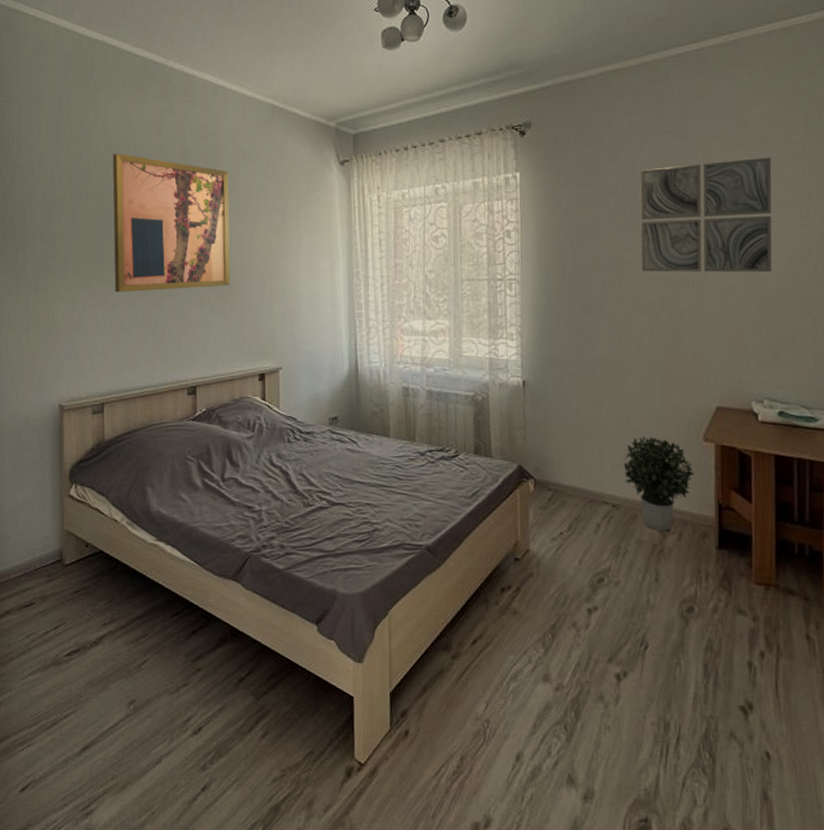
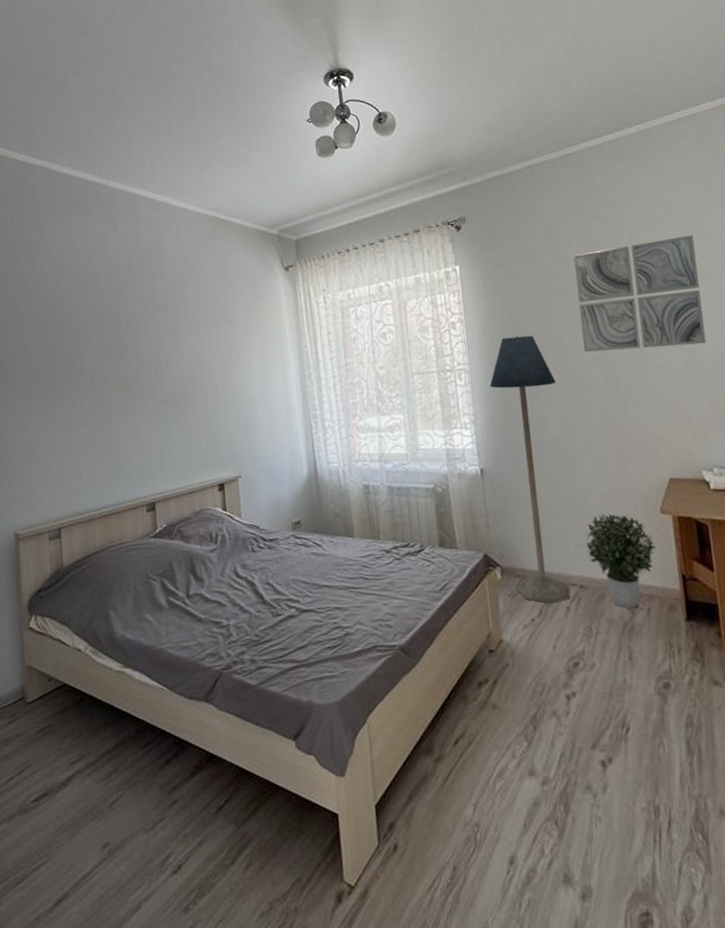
wall art: present [112,153,231,293] -> none [57,274,183,413]
floor lamp: none [540,248,609,520] -> present [489,335,571,605]

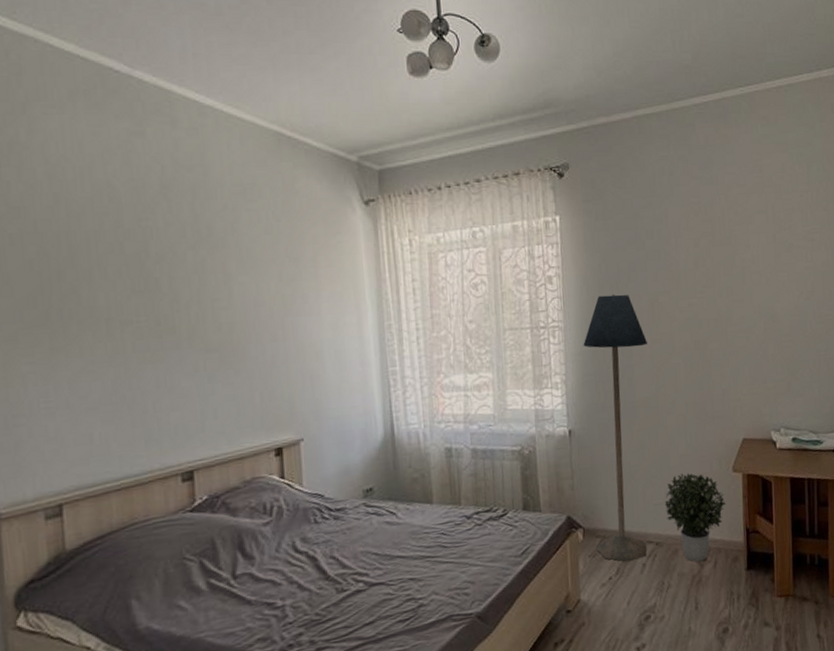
wall art: present [573,235,707,353] -> none [673,204,785,315]

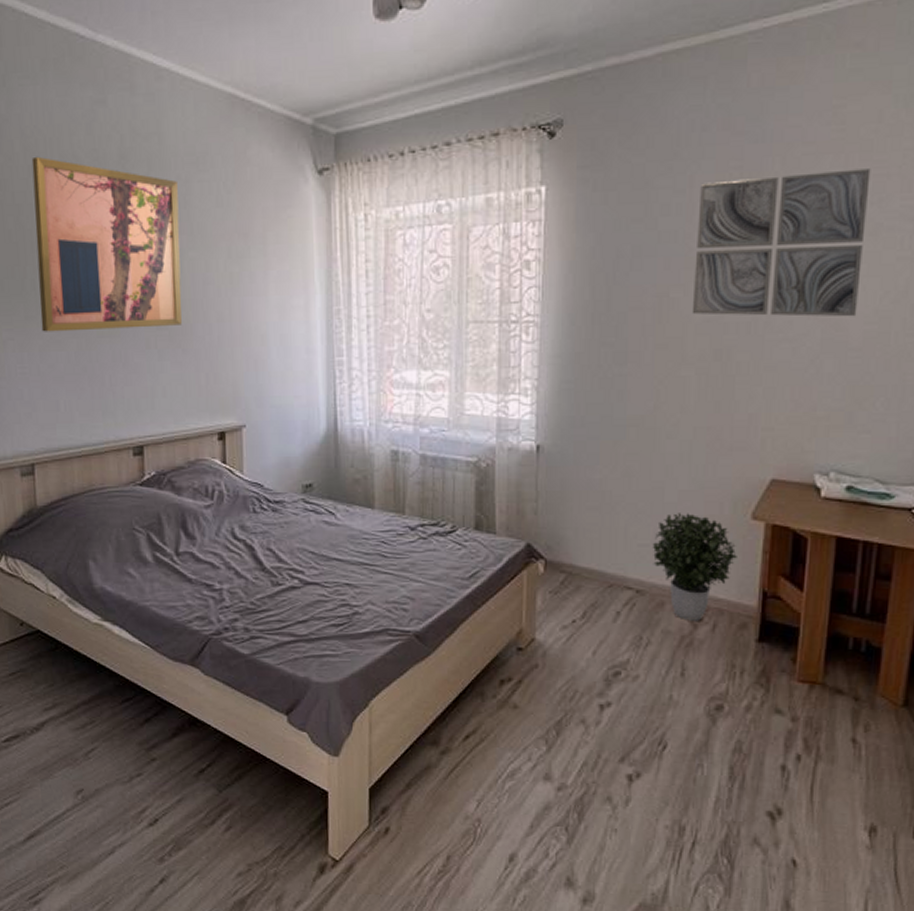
wall art: none [58,184,233,363] -> present [31,156,182,332]
floor lamp: present [583,293,647,563] -> none [559,284,648,607]
wall art: none [673,204,785,315] -> present [691,169,871,317]

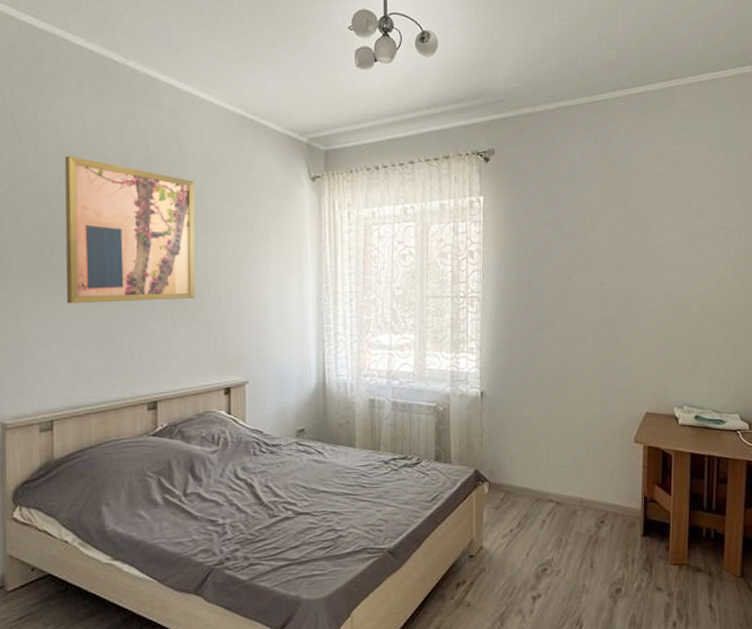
potted plant: present [652,513,737,621] -> none [566,440,626,524]
wall art: present [691,169,871,317] -> none [587,193,697,295]

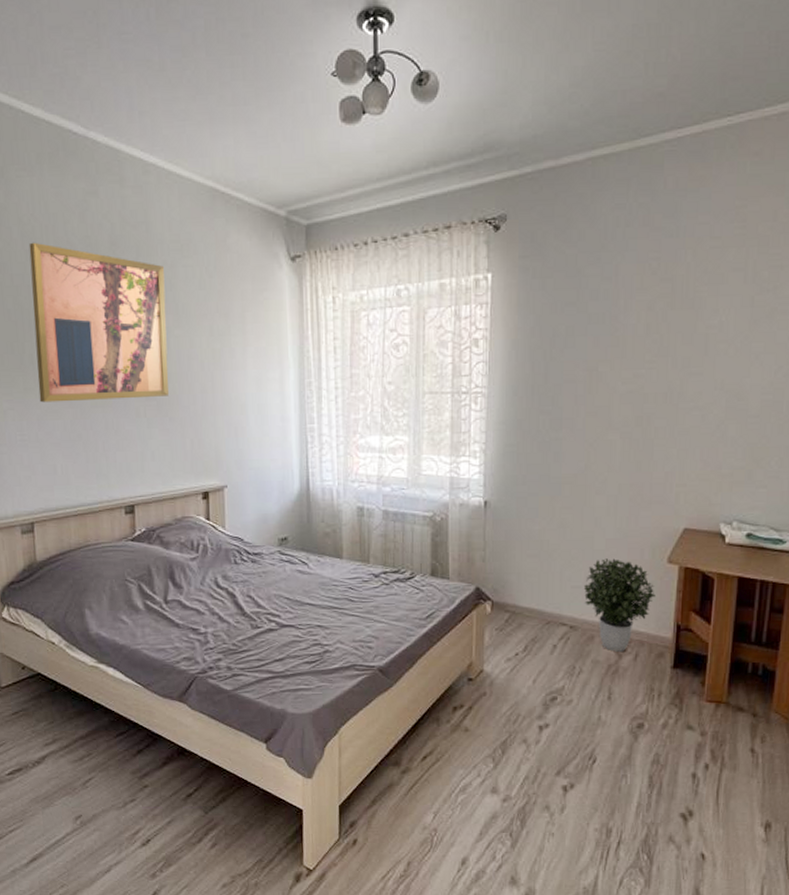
potted plant: none [566,440,626,524] -> present [583,558,655,652]

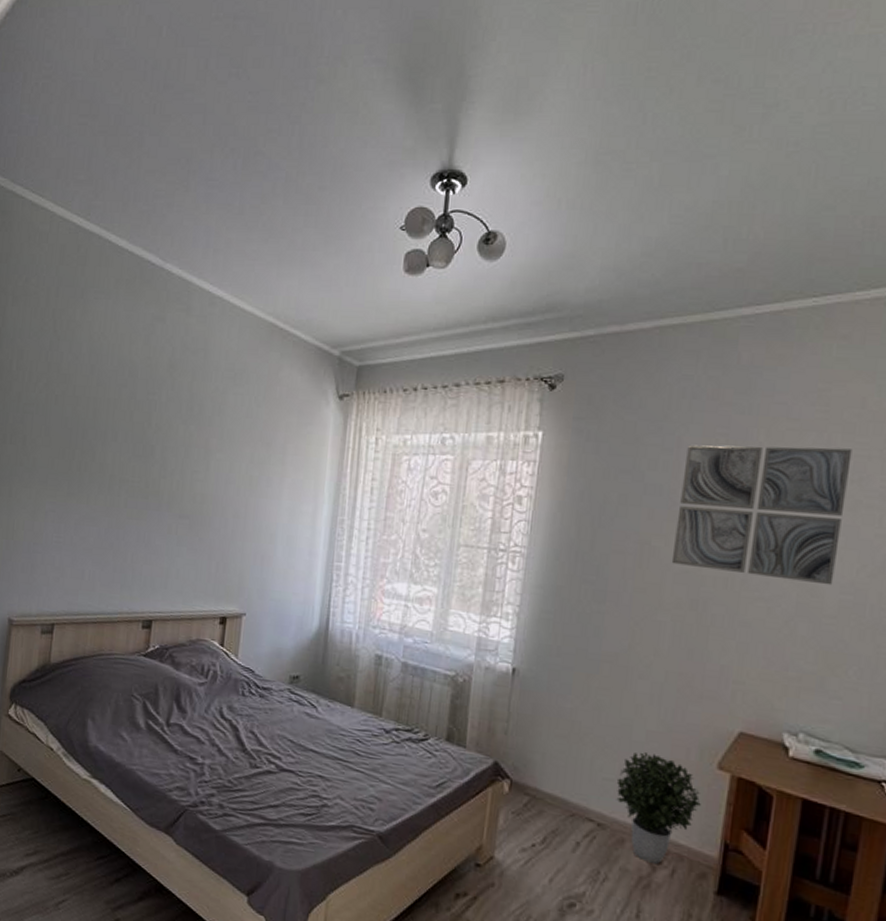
wall art: present [28,242,169,403] -> none [80,358,215,517]
wall art: none [617,261,767,389] -> present [671,445,853,586]

